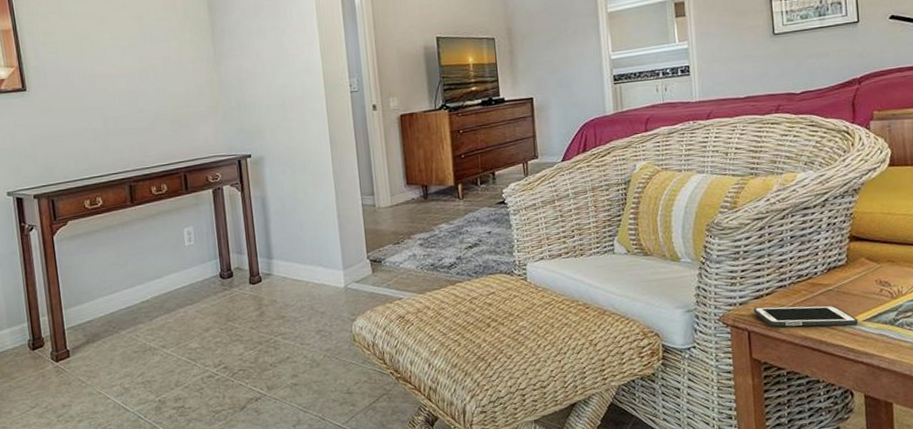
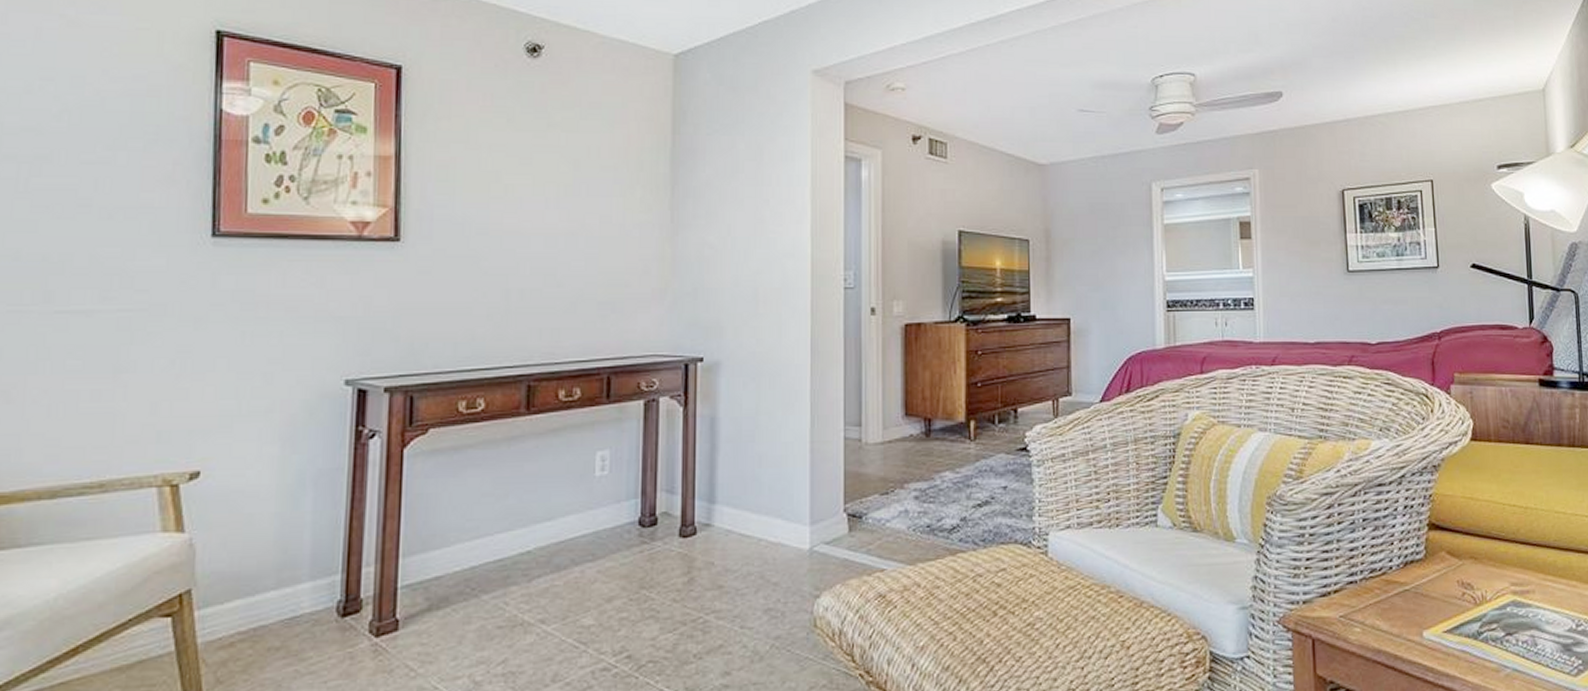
cell phone: present [753,305,859,327] -> none [1318,607,1439,638]

